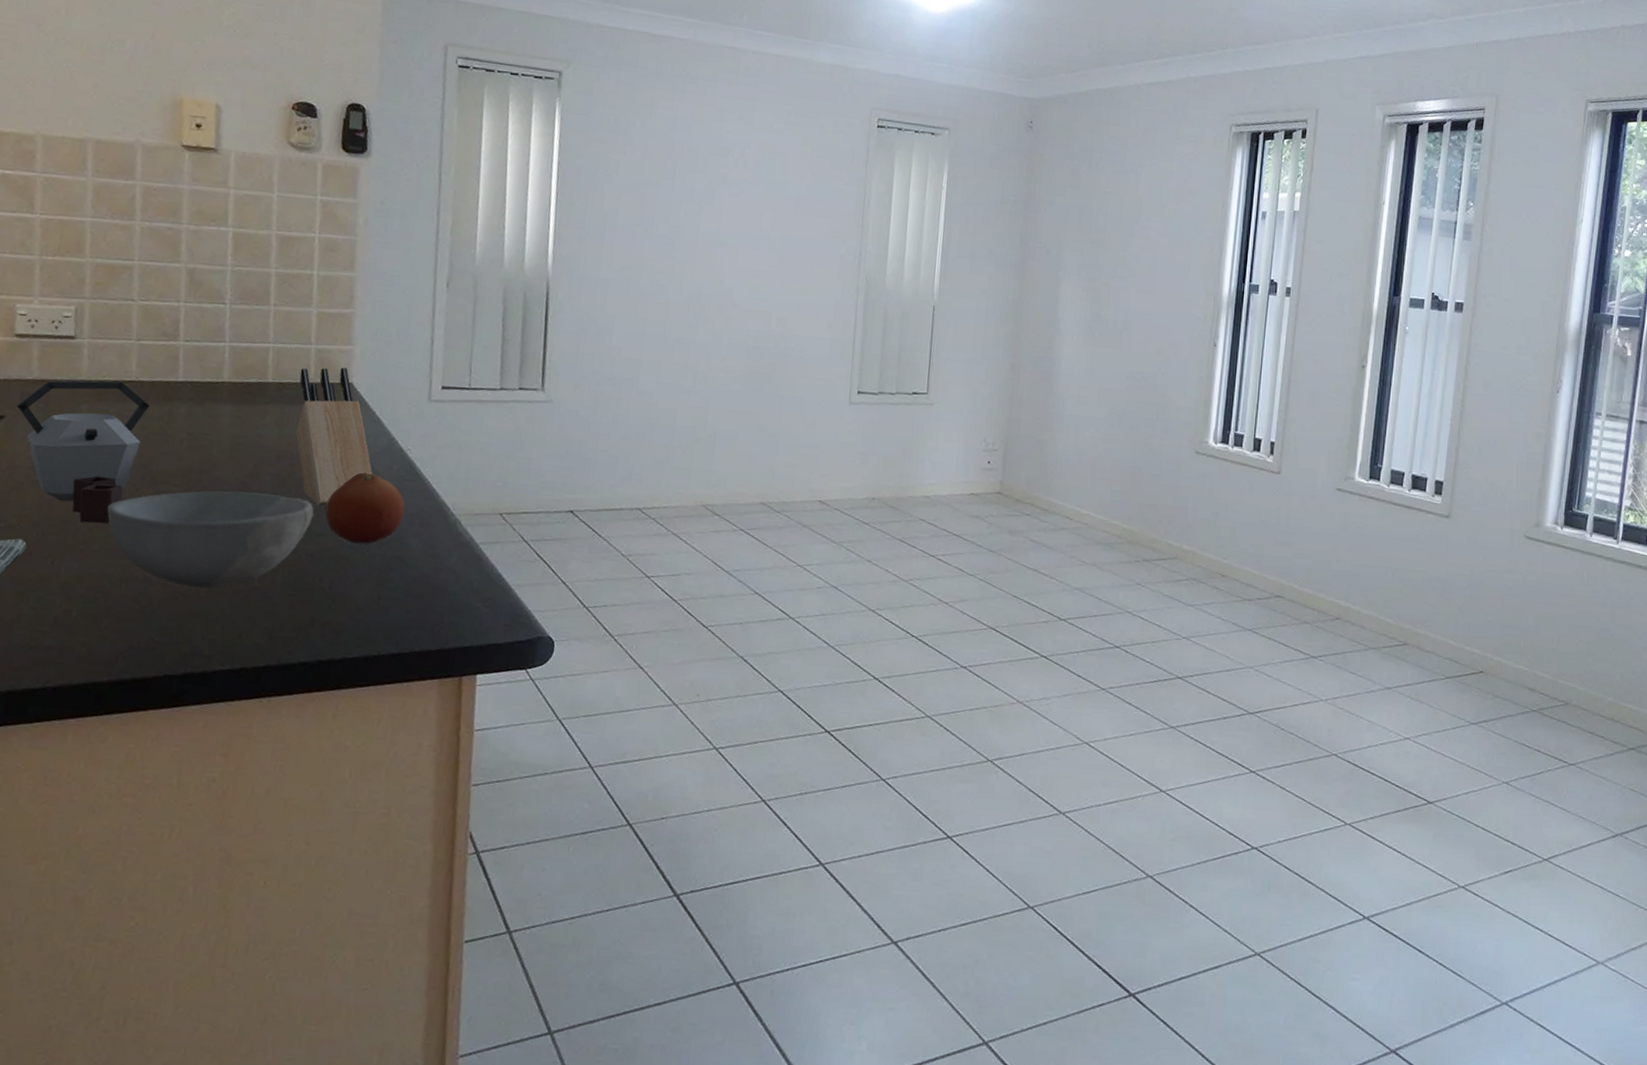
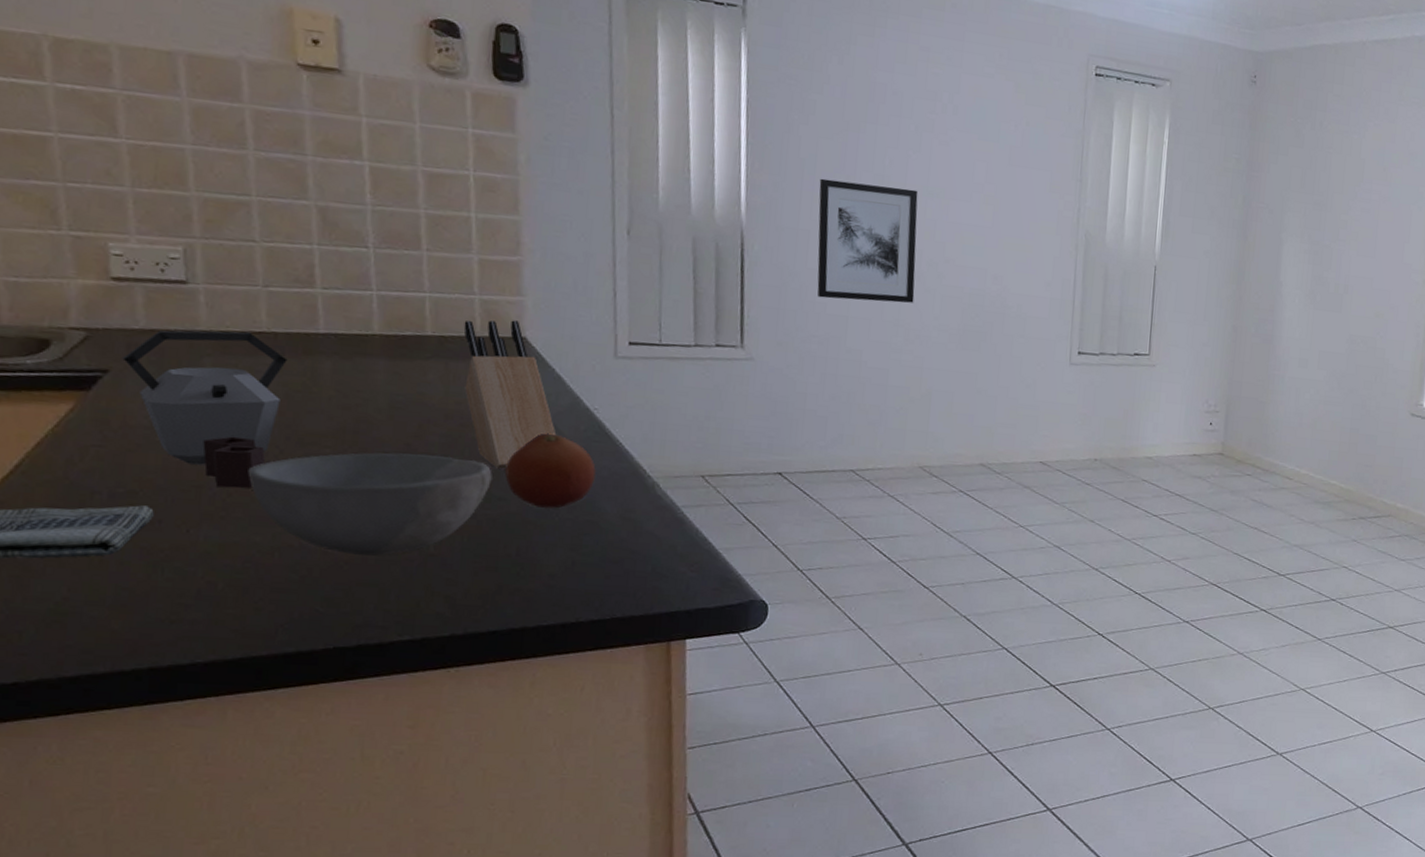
wall art: none [613,231,710,346] -> present [817,178,919,303]

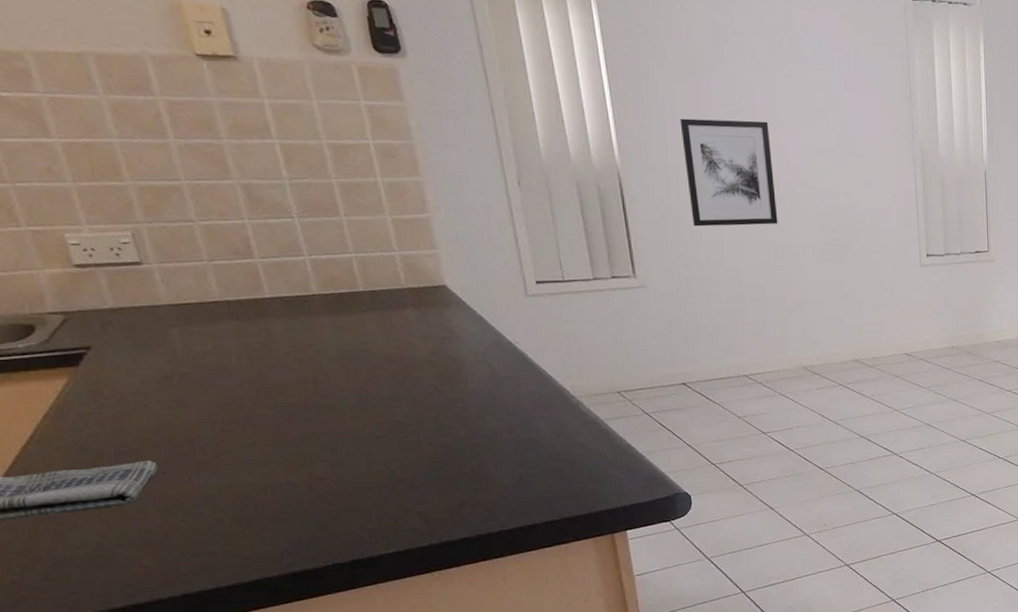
kettle: present [122,330,288,489] -> none [100,302,245,439]
bowl: present [248,452,492,556] -> none [229,394,439,486]
knife block: present [463,320,557,469] -> none [390,271,488,401]
fruit: present [505,433,596,509] -> none [449,367,527,432]

